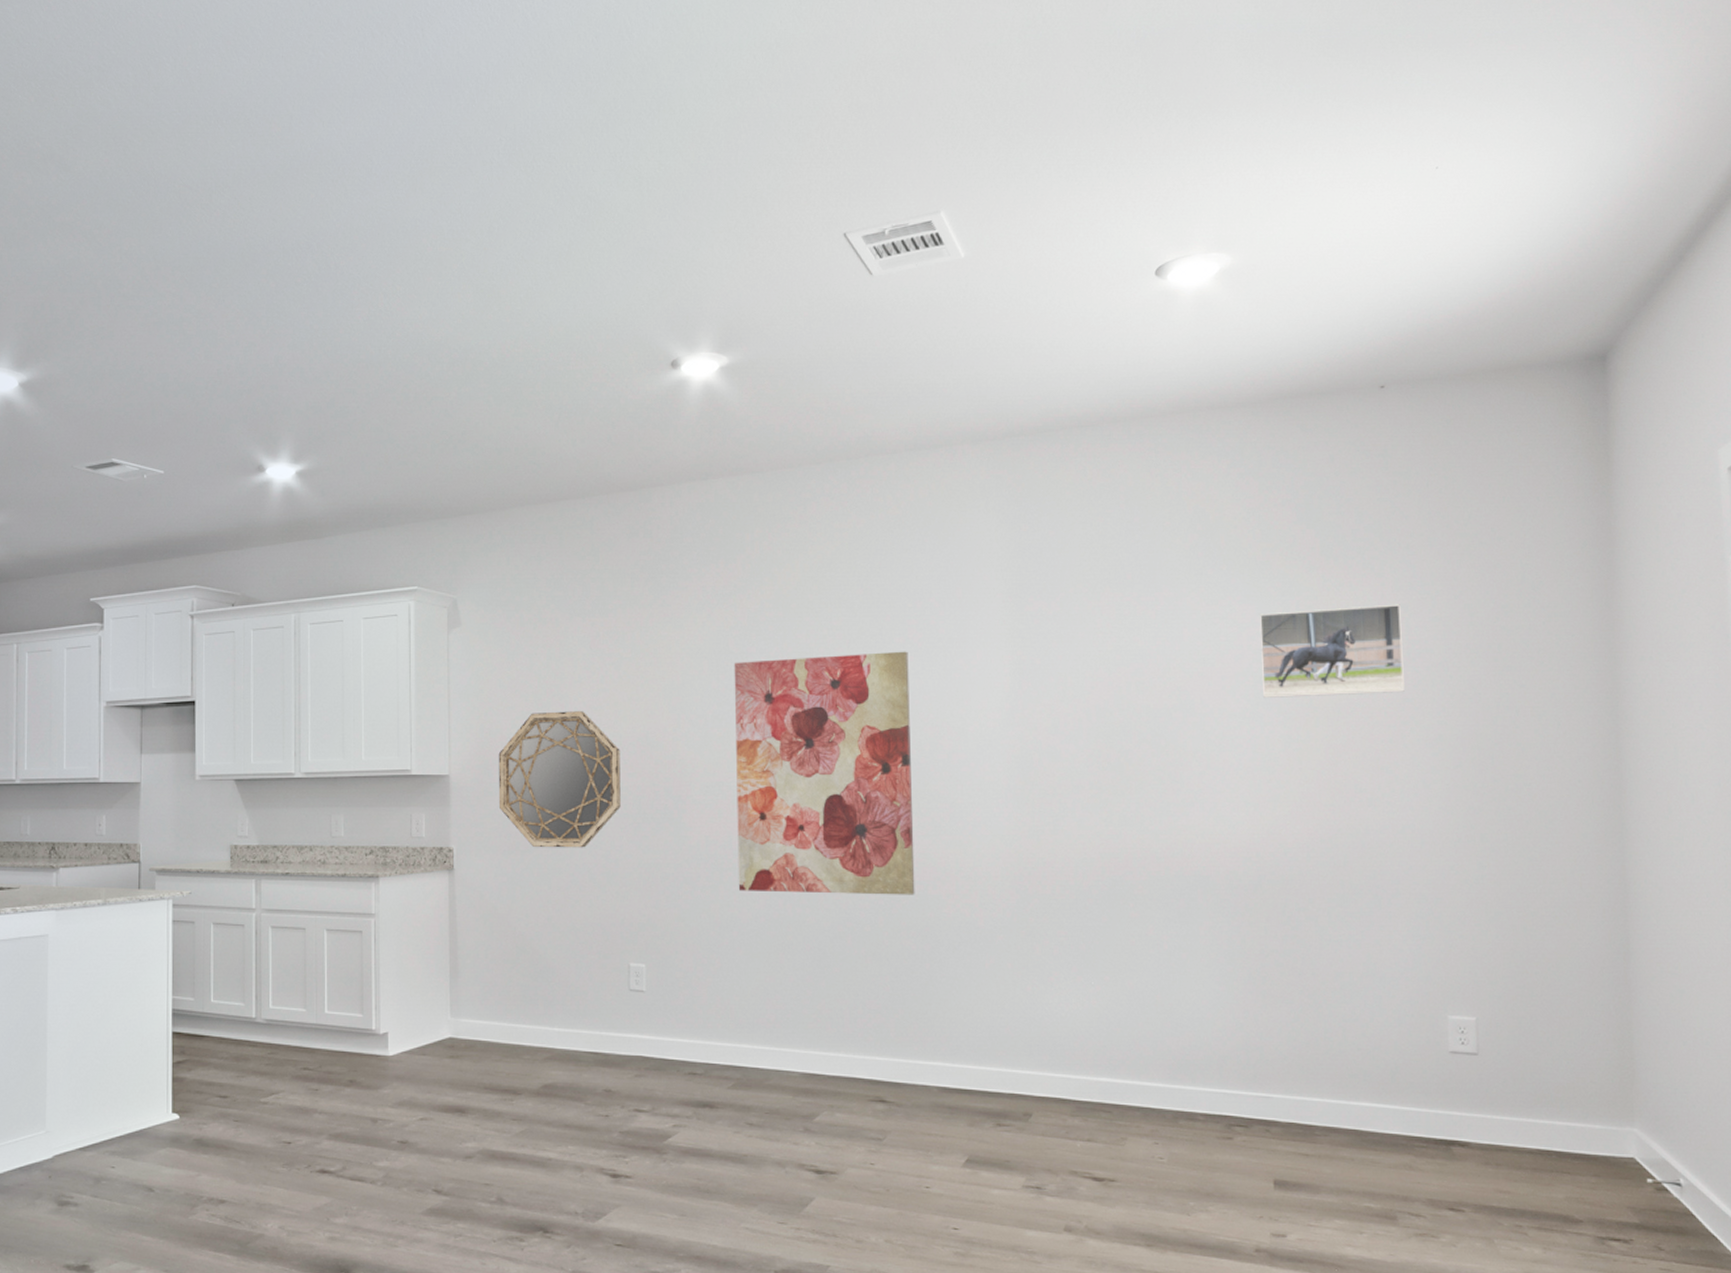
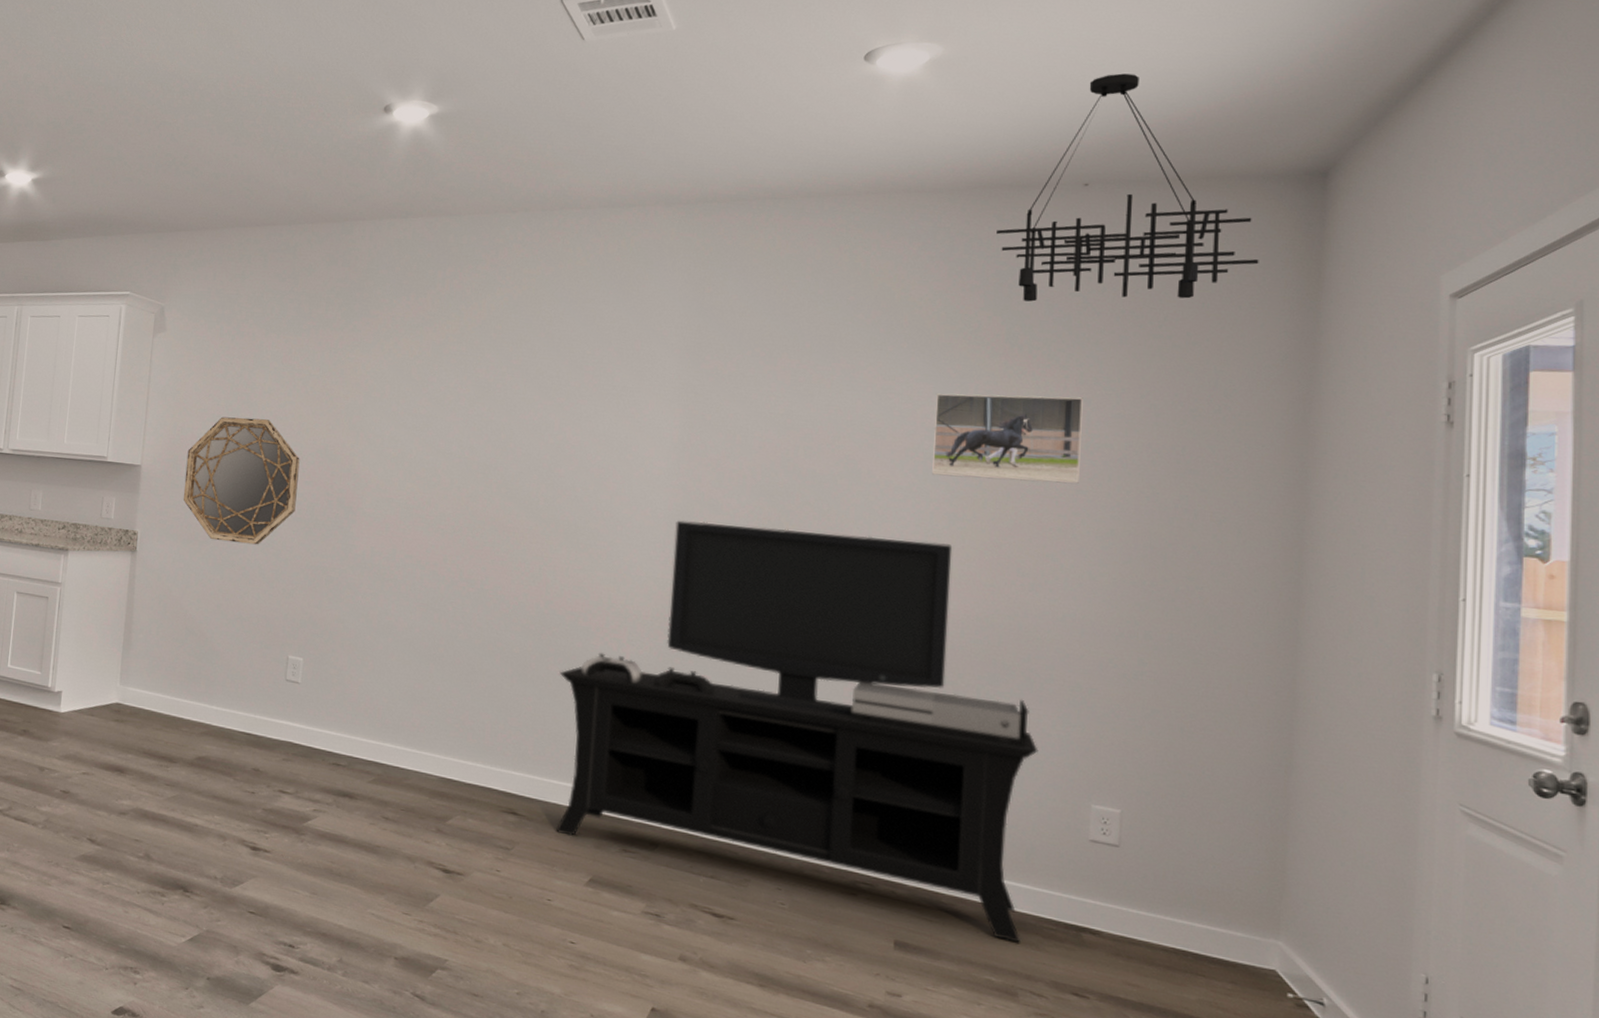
wall art: present [734,651,915,895] -> none [397,389,583,624]
media console: none [914,767,1394,1165] -> present [555,520,1039,943]
chandelier: none [1301,271,1551,511] -> present [996,73,1259,302]

